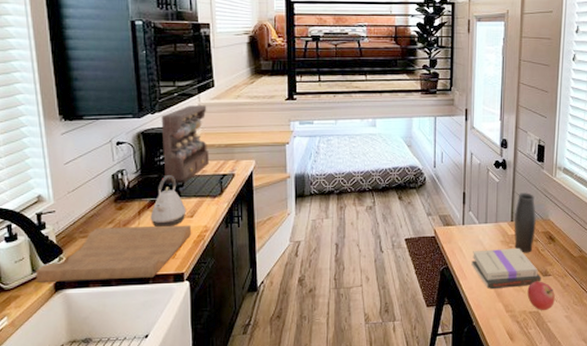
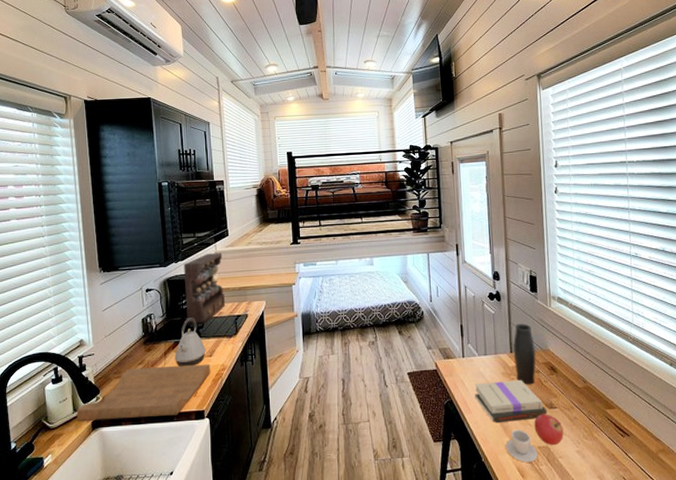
teacup: none [498,295,528,326] -> present [505,429,538,463]

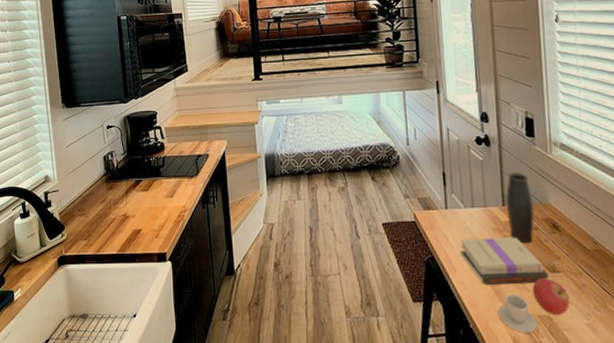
cutting board: present [76,364,211,421] -> none [43,205,172,257]
kettle: present [175,318,206,366] -> none [136,156,167,206]
spice rack: present [184,253,225,326] -> none [143,89,185,165]

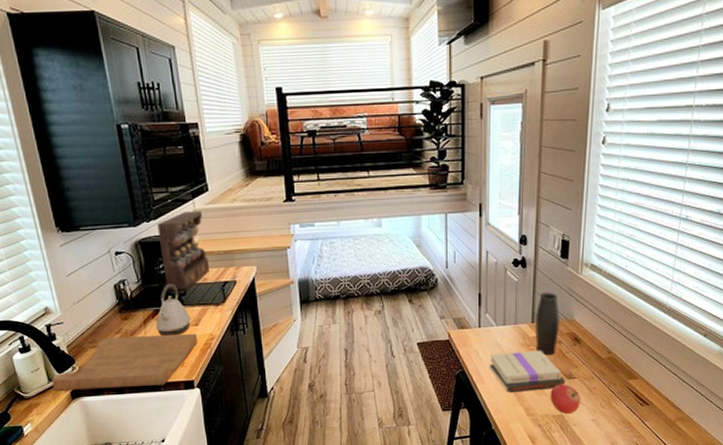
cutting board: none [43,205,172,257] -> present [51,333,198,391]
kettle: none [136,156,167,206] -> present [155,284,191,336]
spice rack: none [143,89,185,165] -> present [157,211,209,293]
teacup: present [498,293,538,333] -> none [518,398,551,430]

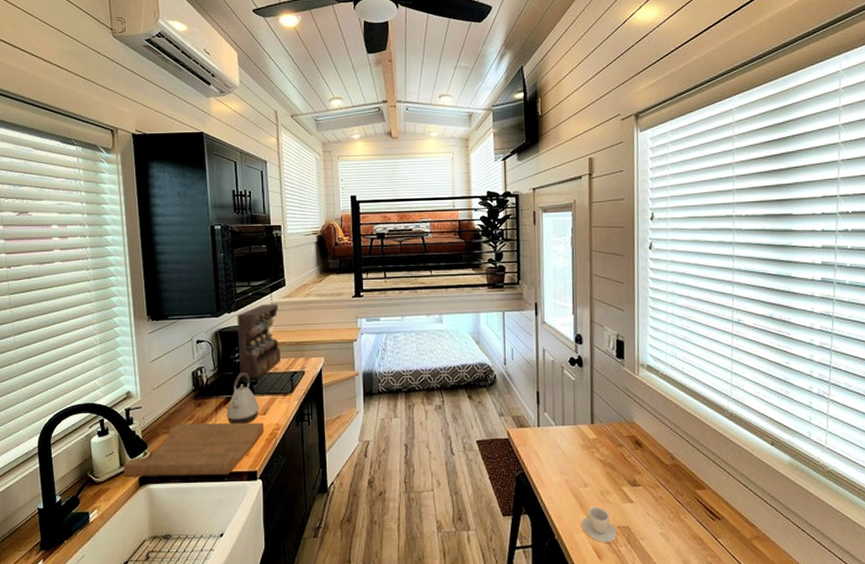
books: present [489,350,566,393] -> none [549,453,630,499]
teacup: none [518,398,551,430] -> present [582,506,617,542]
vase: present [535,292,560,356] -> none [594,392,620,460]
fruit: present [550,384,580,414] -> none [614,491,647,525]

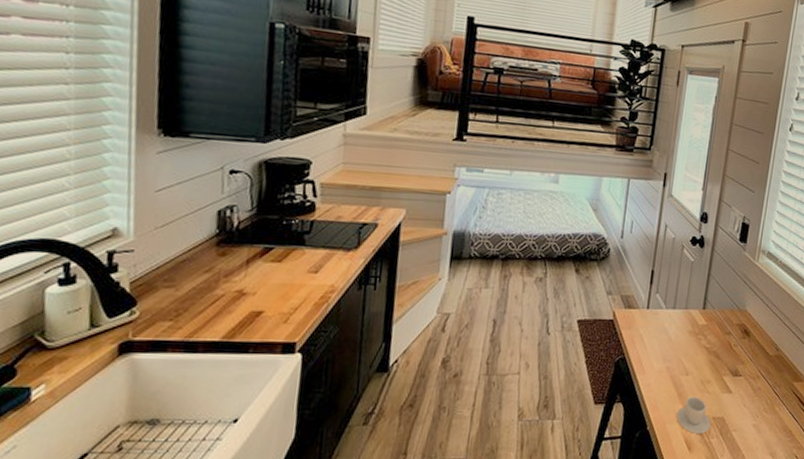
cutting board: present [123,422,265,476] -> none [93,276,314,346]
kettle: present [226,373,260,424] -> none [261,217,311,282]
spice rack: present [237,304,280,381] -> none [286,134,354,231]

